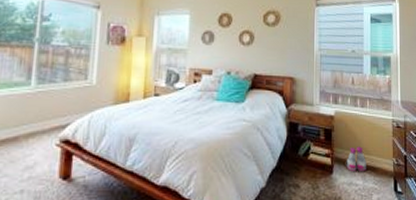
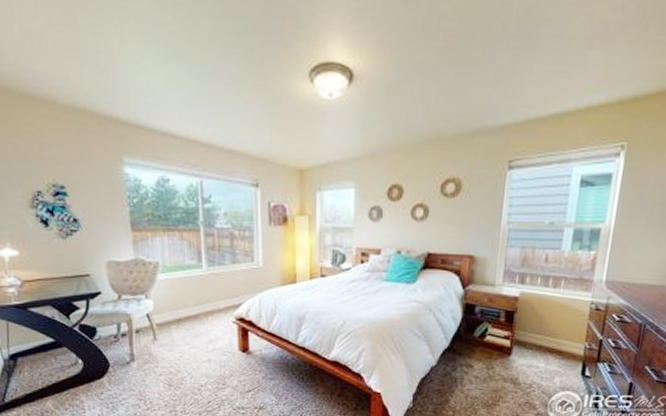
boots: present [346,146,366,172] -> none [527,329,552,355]

